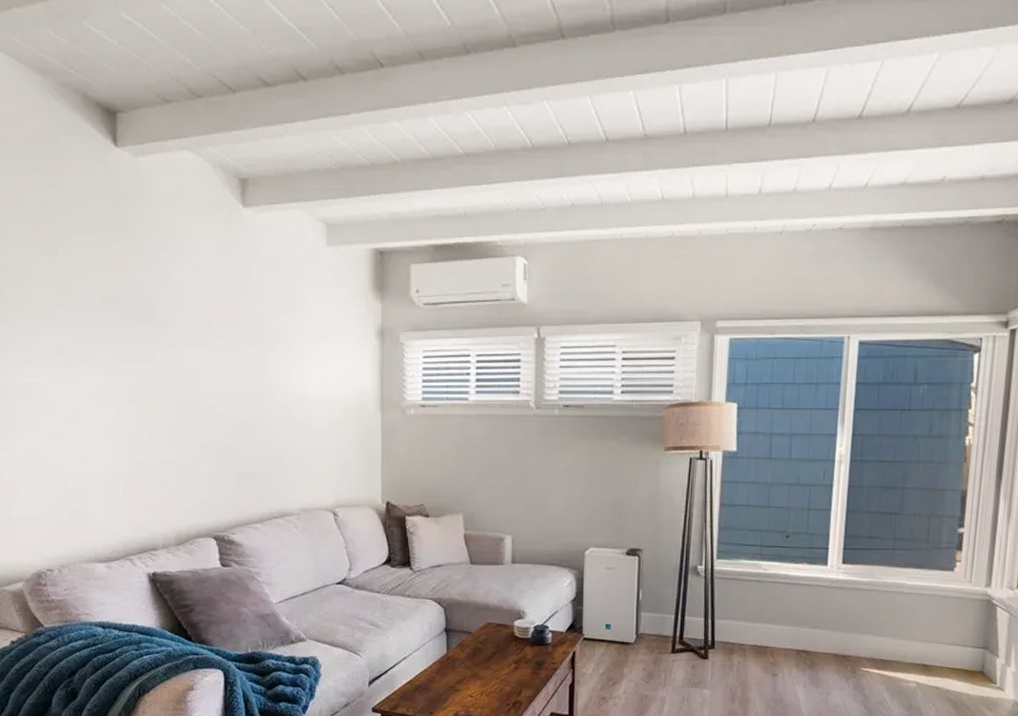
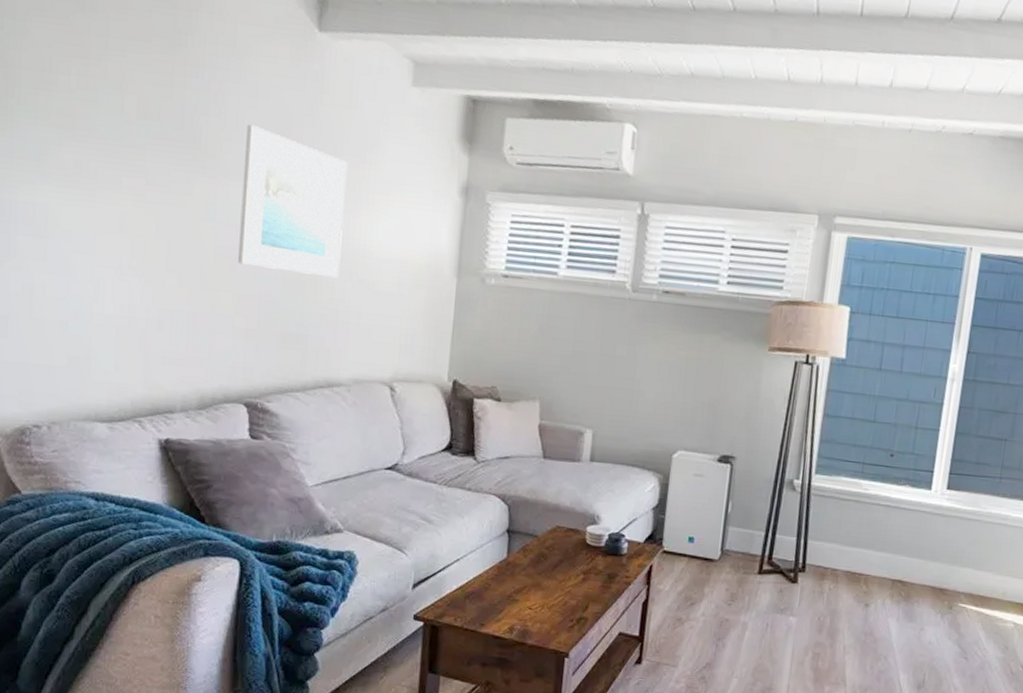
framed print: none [192,296,281,422] -> present [237,124,348,279]

